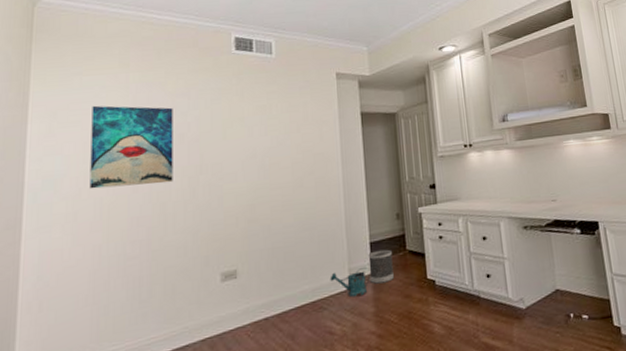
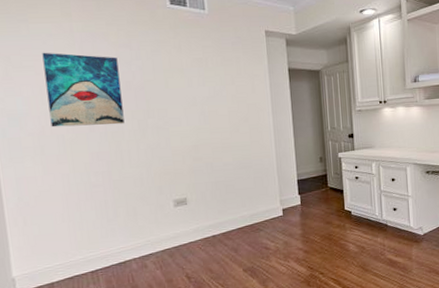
watering can: present [330,267,370,298] -> none [264,200,298,222]
wastebasket: present [368,249,394,284] -> none [296,186,317,213]

